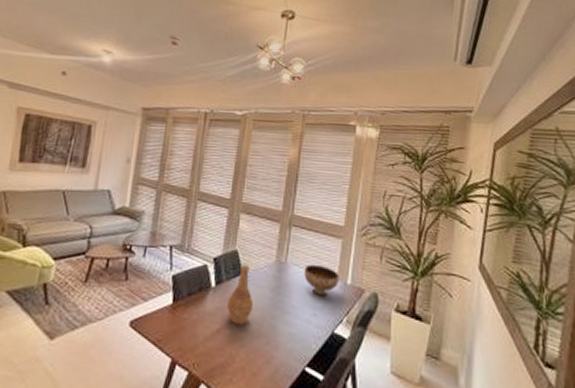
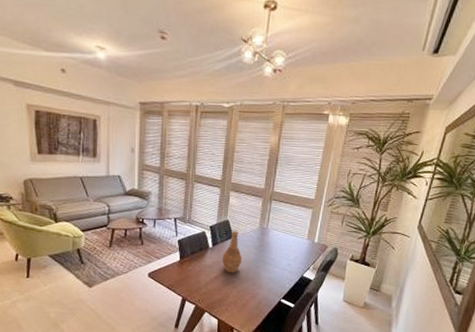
bowl: present [304,264,339,297] -> none [281,228,309,252]

